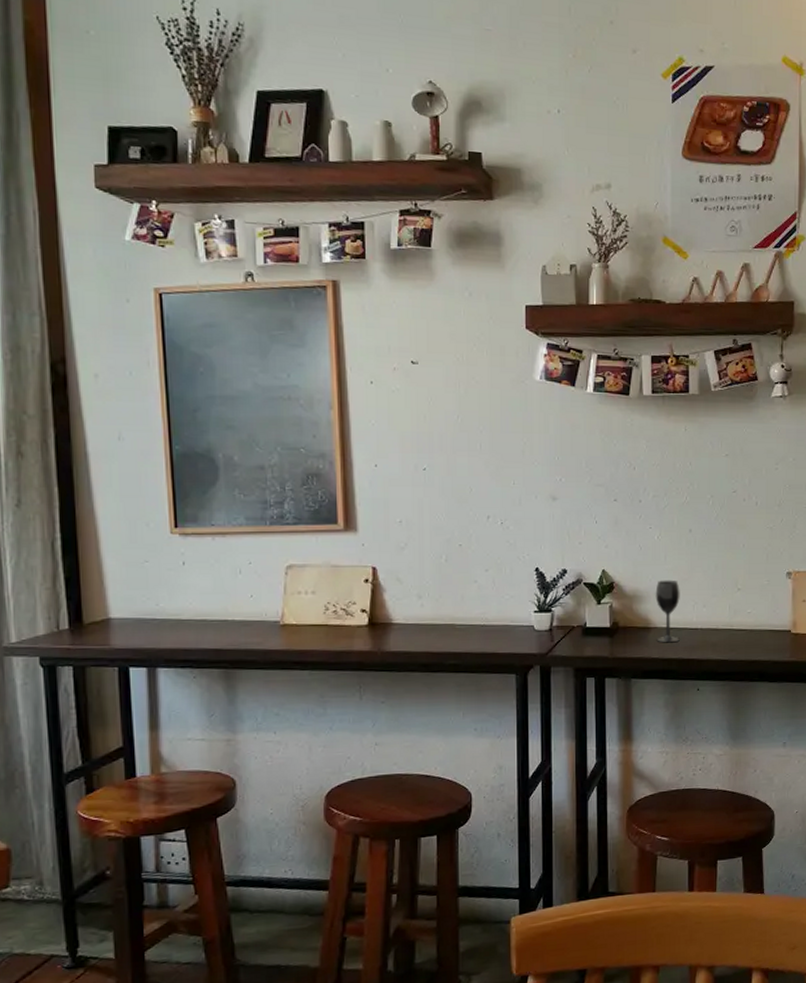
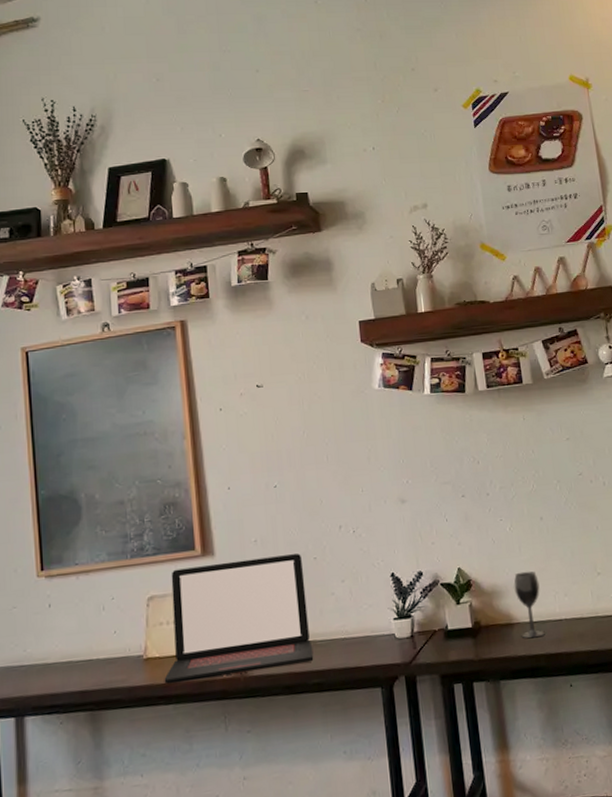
laptop: none [300,539,452,651] -> present [164,553,314,685]

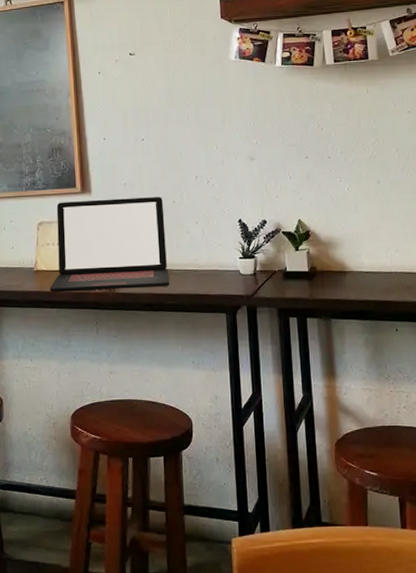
wine glass: present [513,571,545,639] -> none [349,227,375,286]

